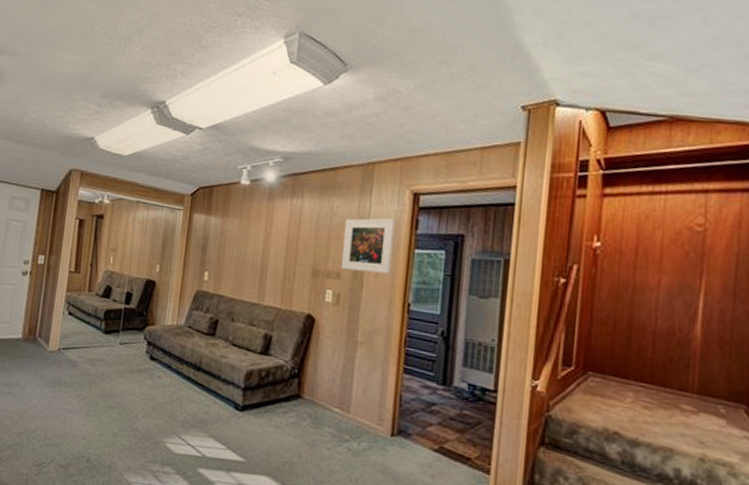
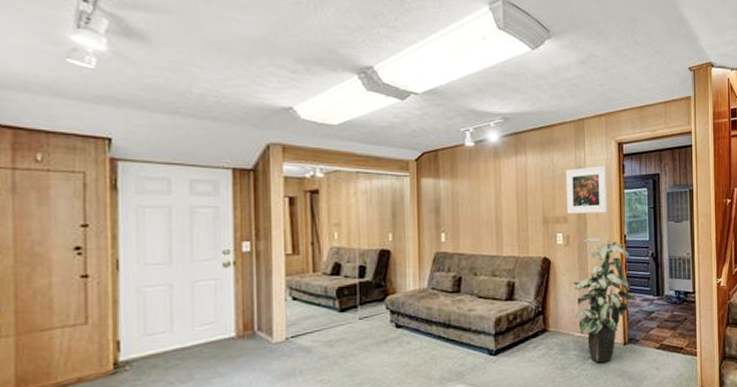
indoor plant: none [333,300,415,452] -> present [573,237,637,363]

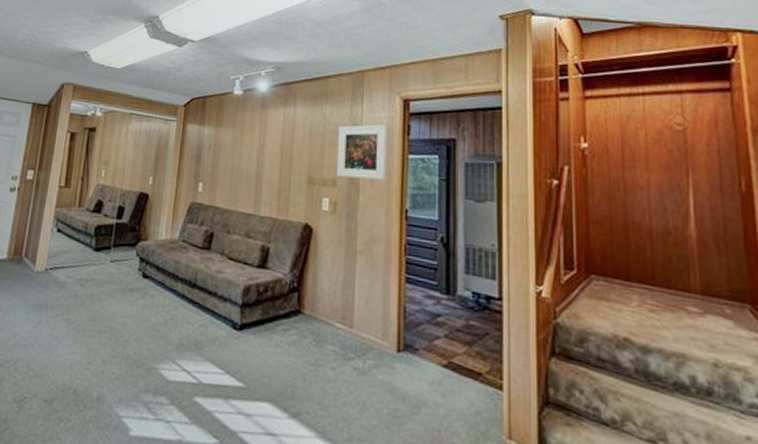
indoor plant: present [573,237,637,363] -> none [335,207,418,370]

